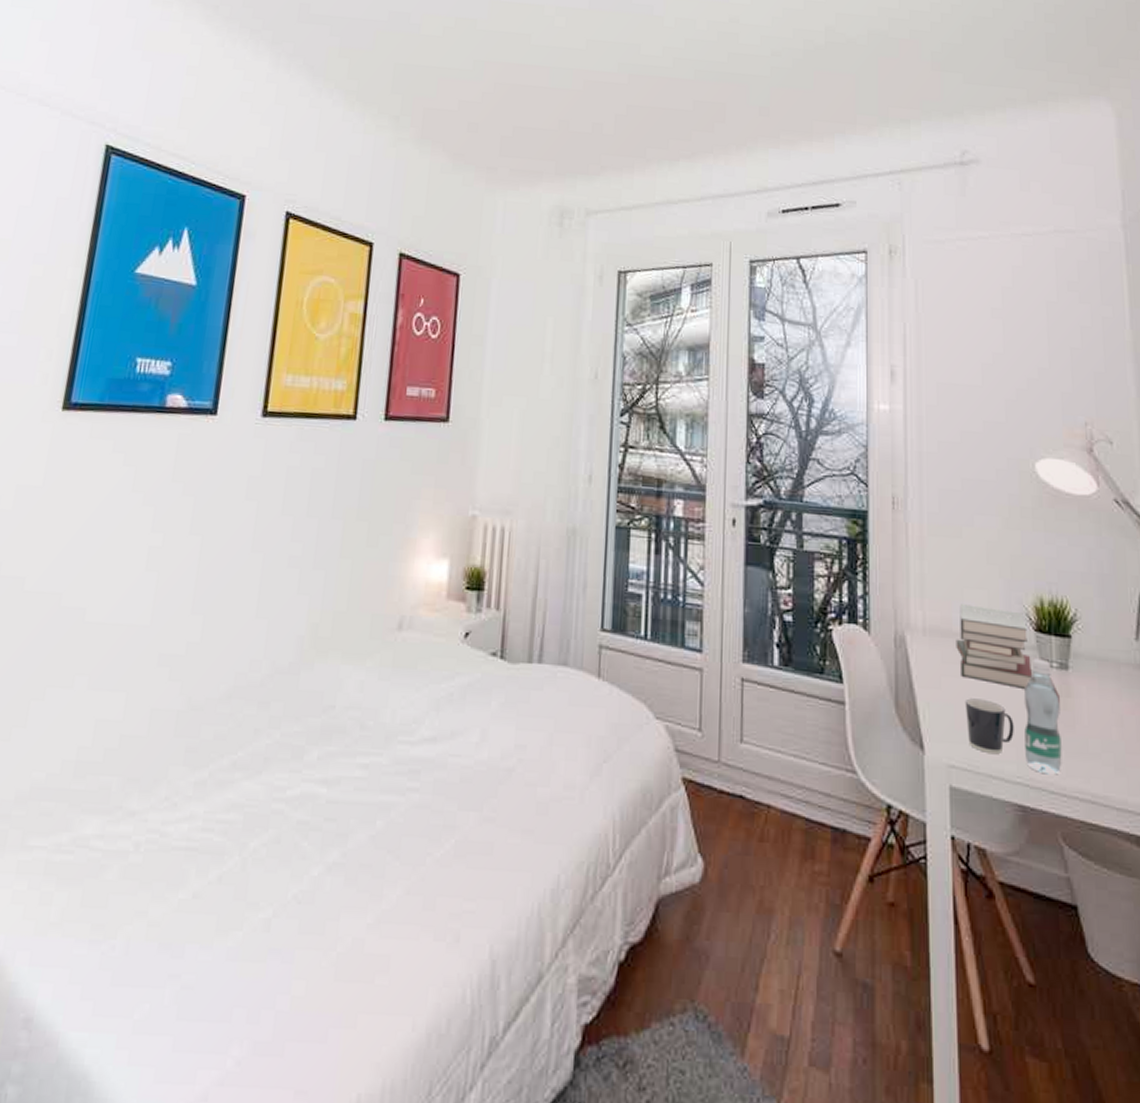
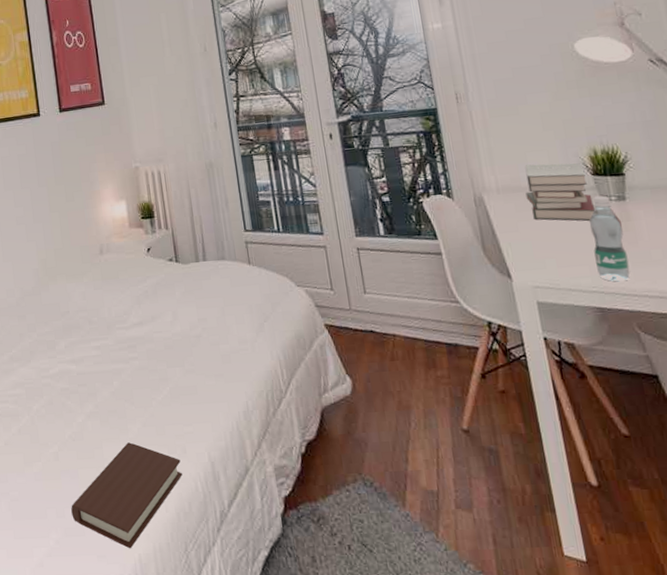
book: none [270,916,449,1085] -> present [71,442,182,549]
mug: present [964,698,1014,753] -> none [540,233,586,273]

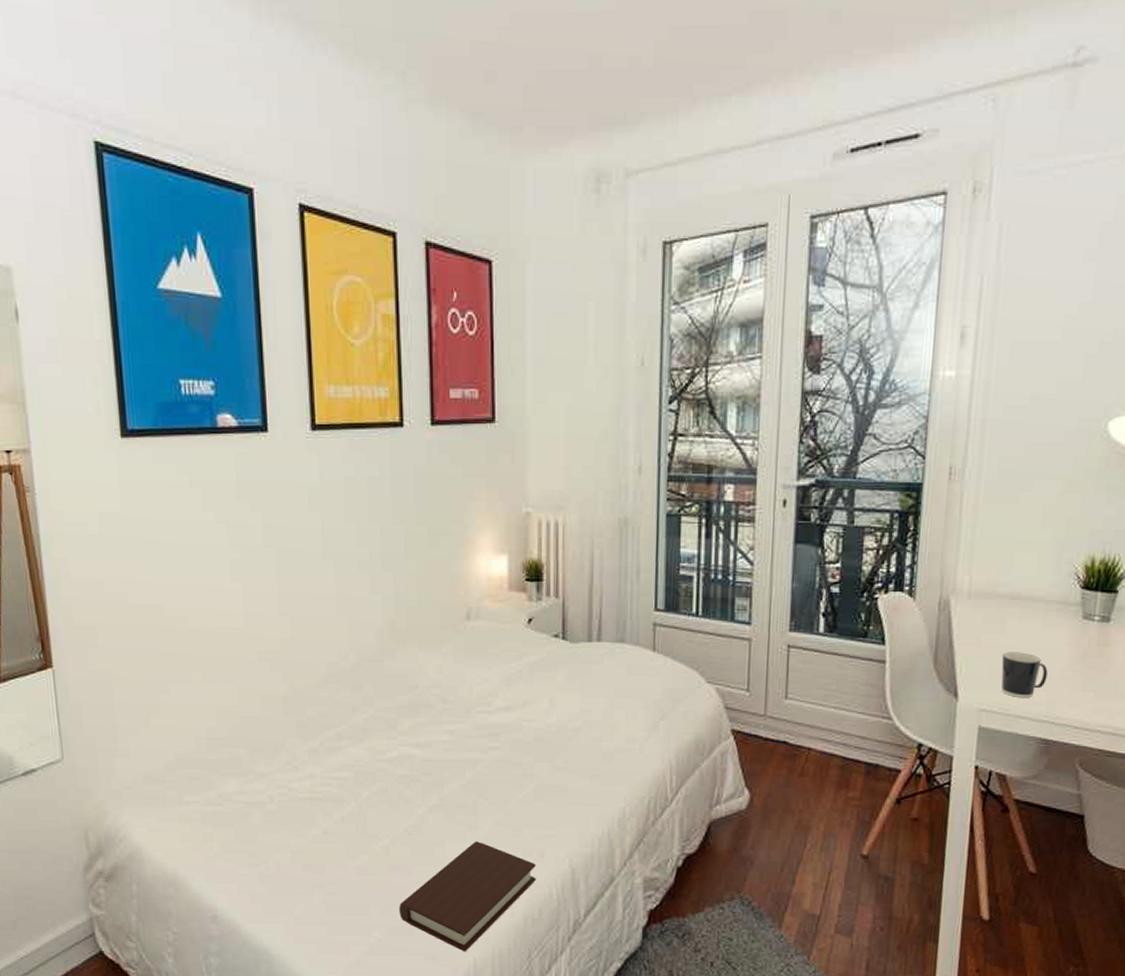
books: present [525,163,595,221] -> none [999,567,1074,641]
mug: none [540,233,586,273] -> present [1001,652,1048,697]
bottle: present [589,196,630,282] -> none [1054,613,1098,713]

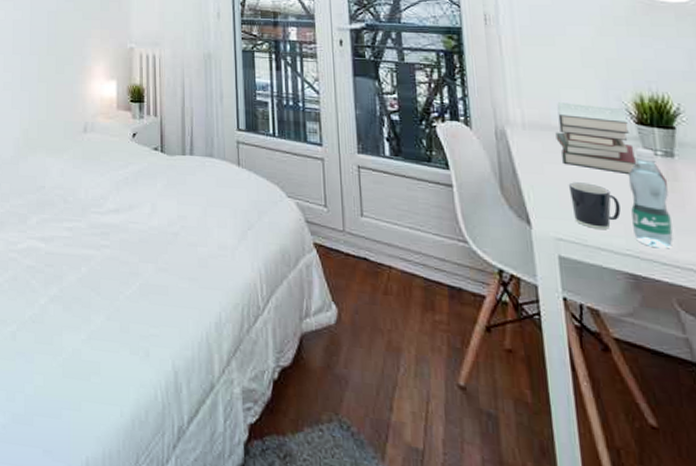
book: present [399,841,536,952] -> none [22,334,142,449]
books: none [999,567,1074,641] -> present [555,102,636,174]
bottle: none [1054,613,1098,713] -> present [627,148,674,249]

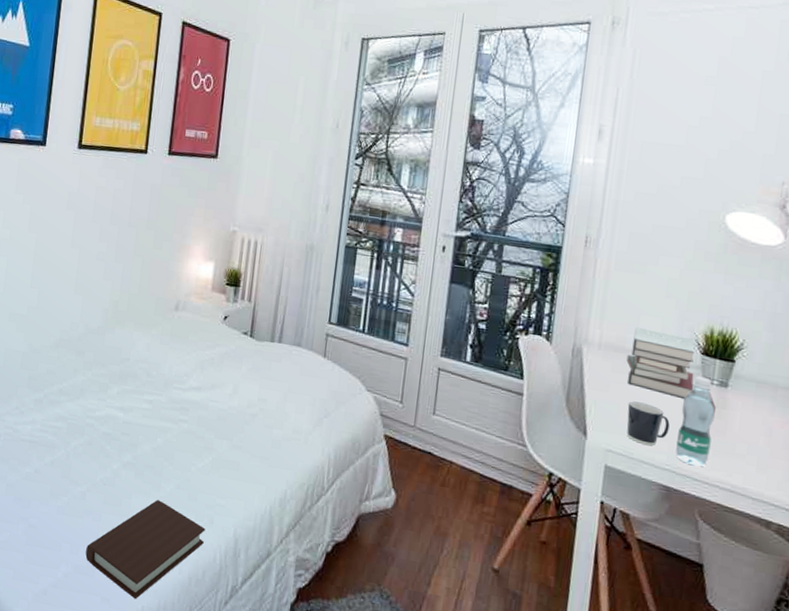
book: none [22,334,142,449] -> present [85,500,205,600]

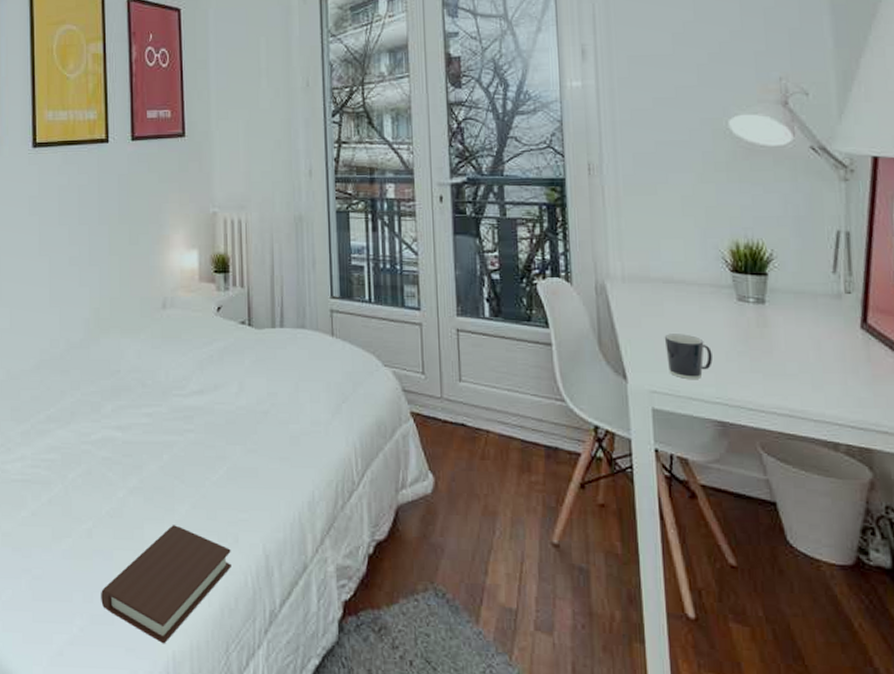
books: present [626,327,695,399] -> none [654,253,729,322]
bottle: present [675,376,717,467] -> none [721,296,760,395]

